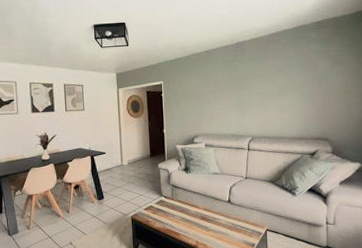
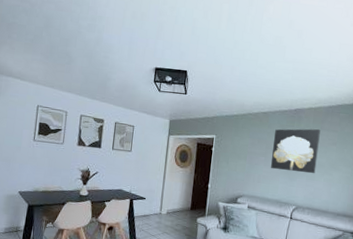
wall art: none [220,58,266,105] -> present [271,128,321,174]

